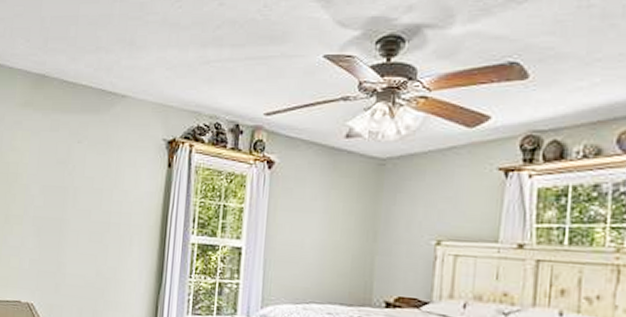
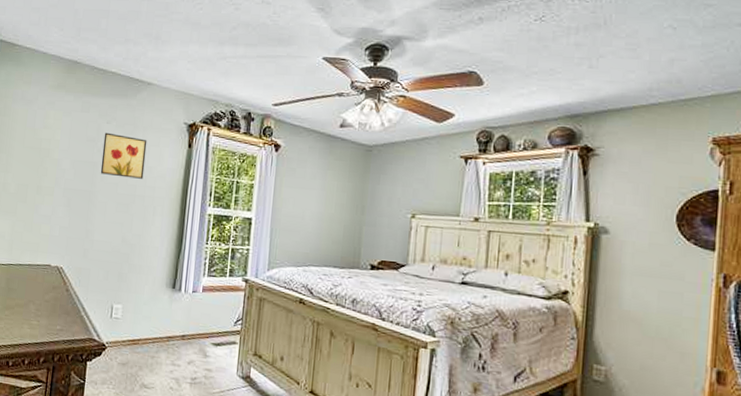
wall art: none [71,153,122,205] -> present [100,132,147,179]

